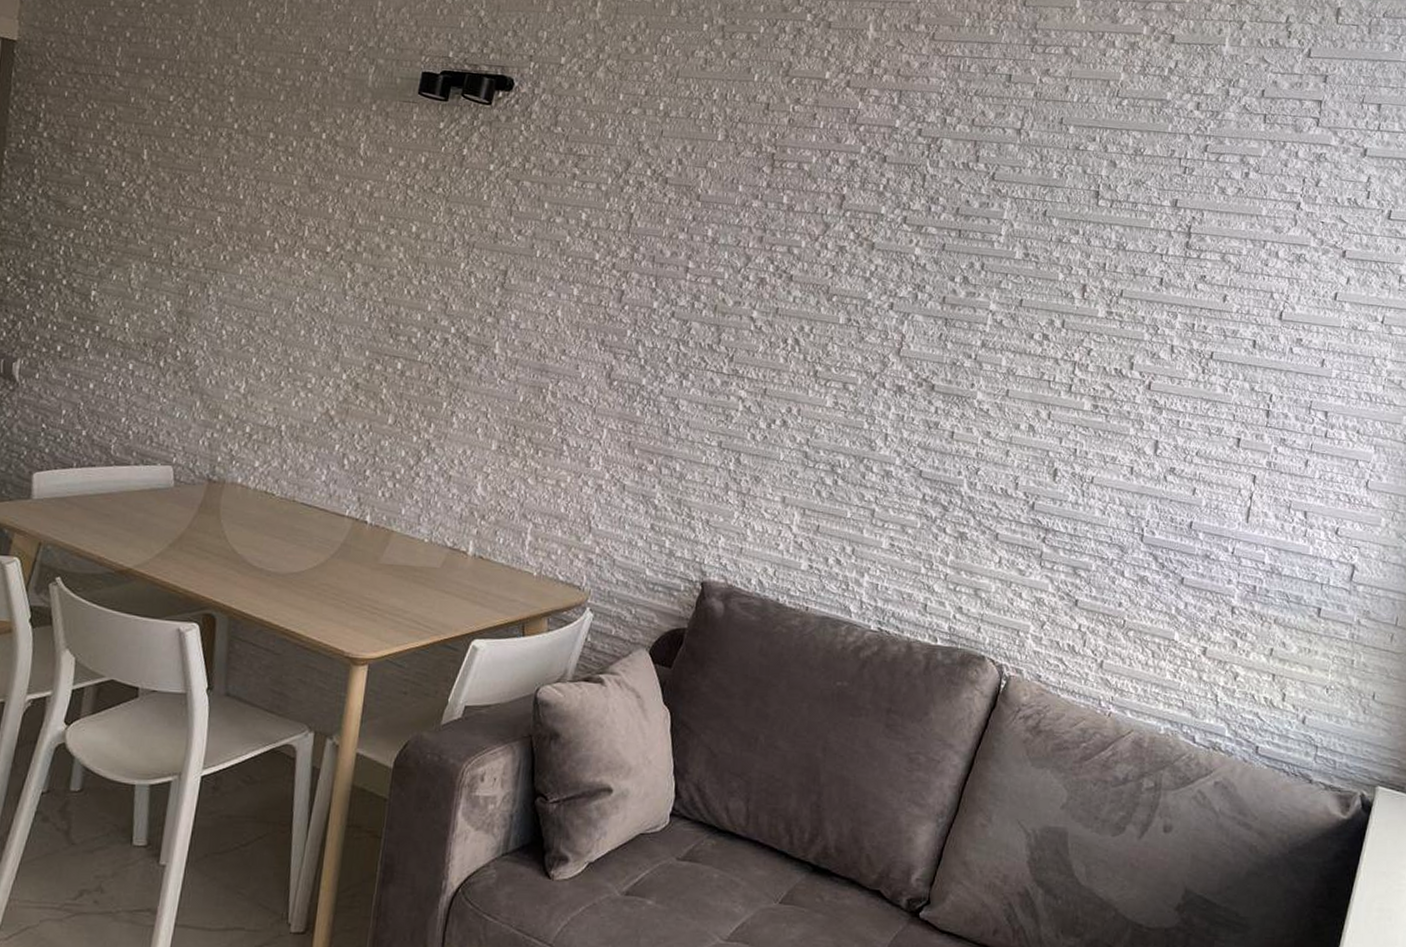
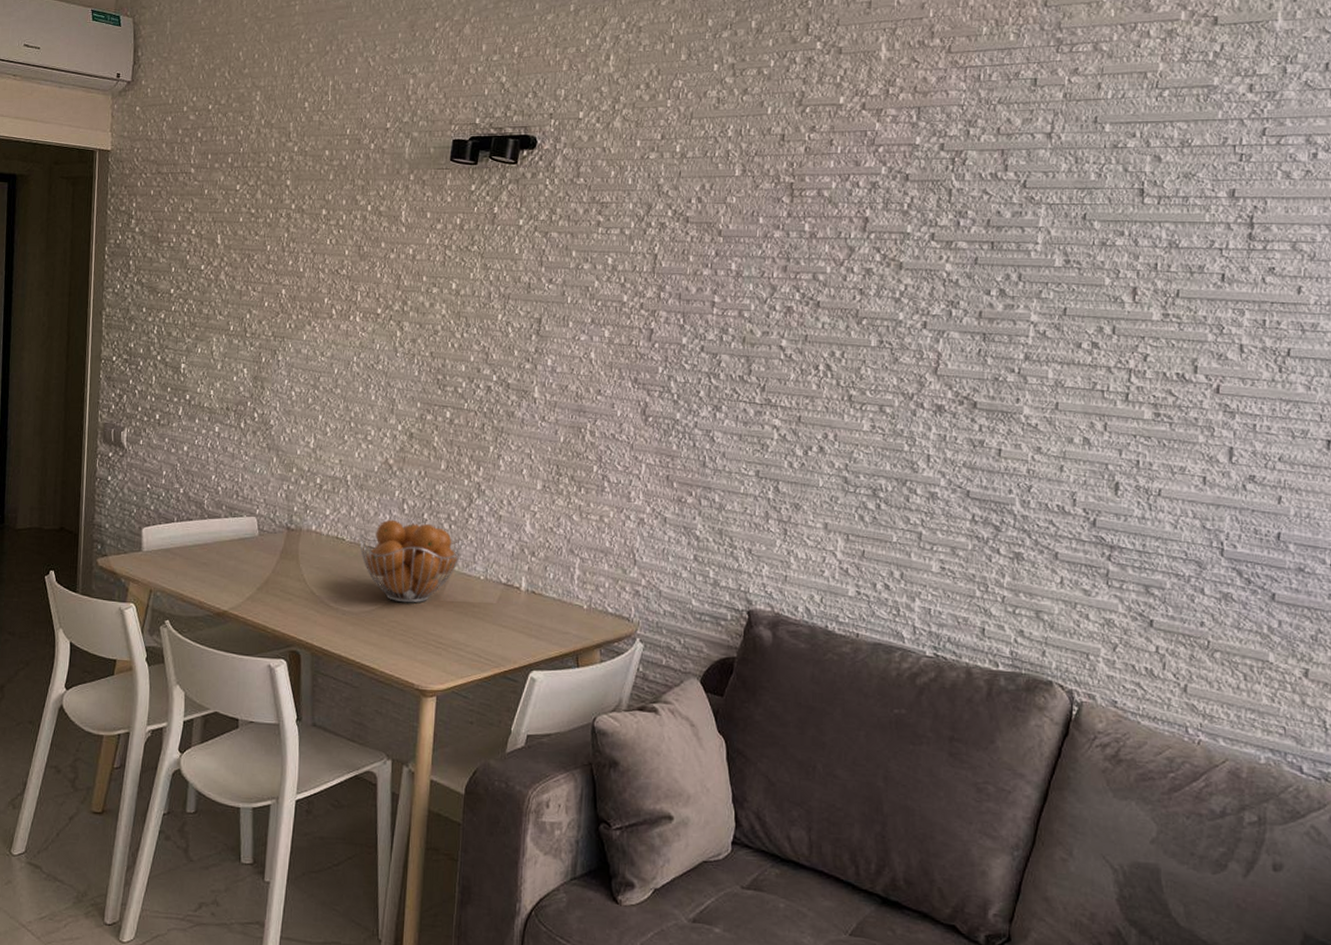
fruit basket: none [290,475,409,566] -> present [359,519,464,603]

